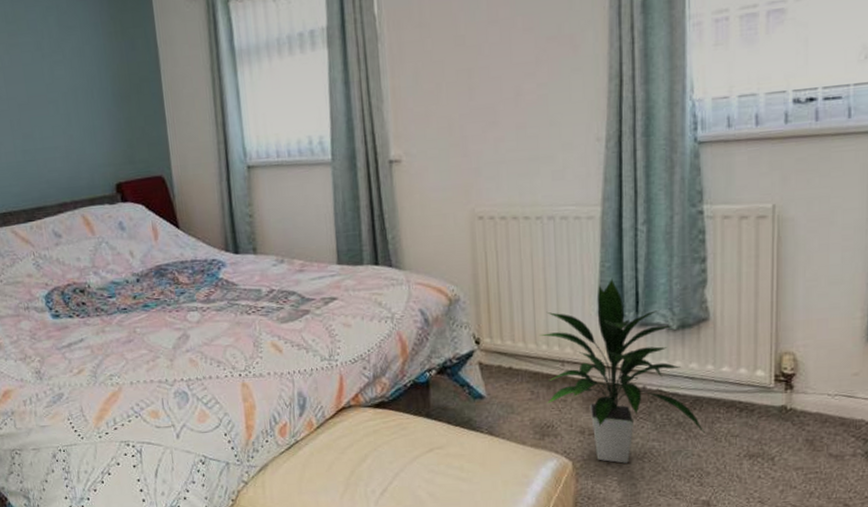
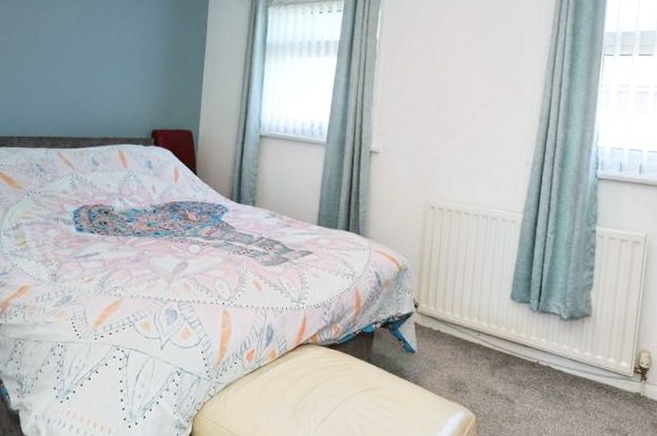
indoor plant: present [539,279,705,464] -> none [462,272,579,423]

